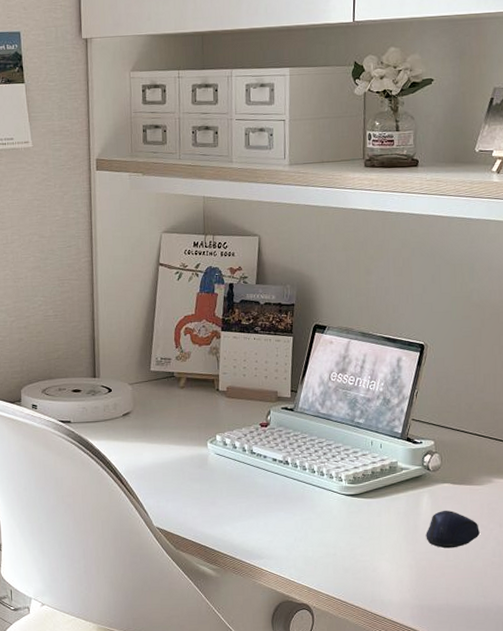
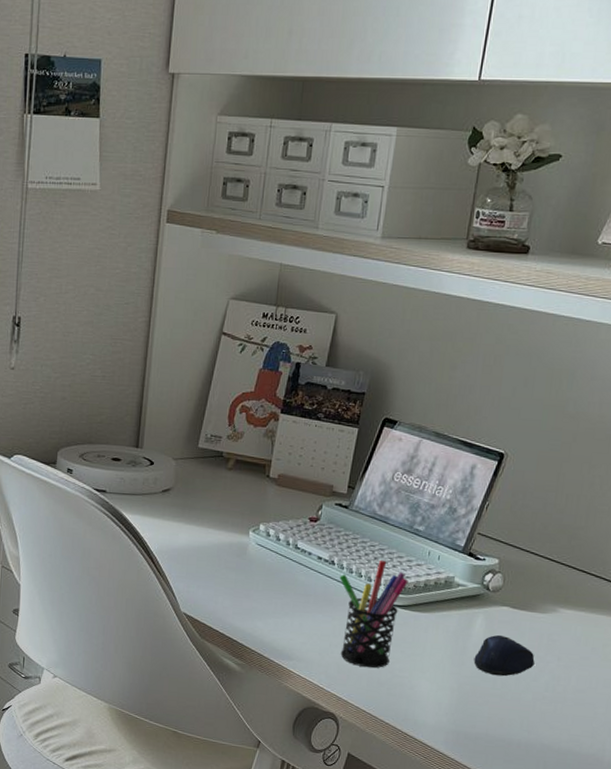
pen holder: none [295,454,357,557] -> present [339,560,409,668]

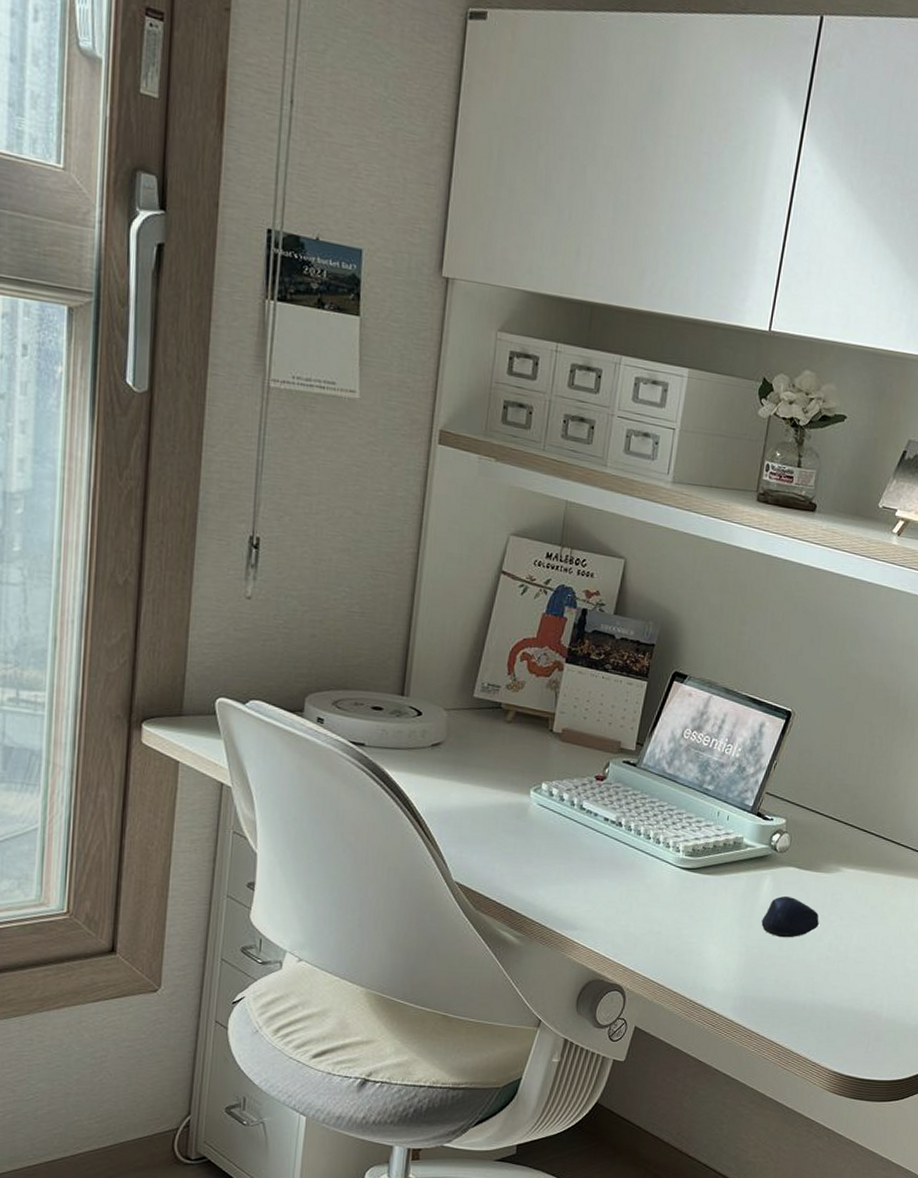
pen holder: present [339,560,409,668] -> none [627,820,698,935]

